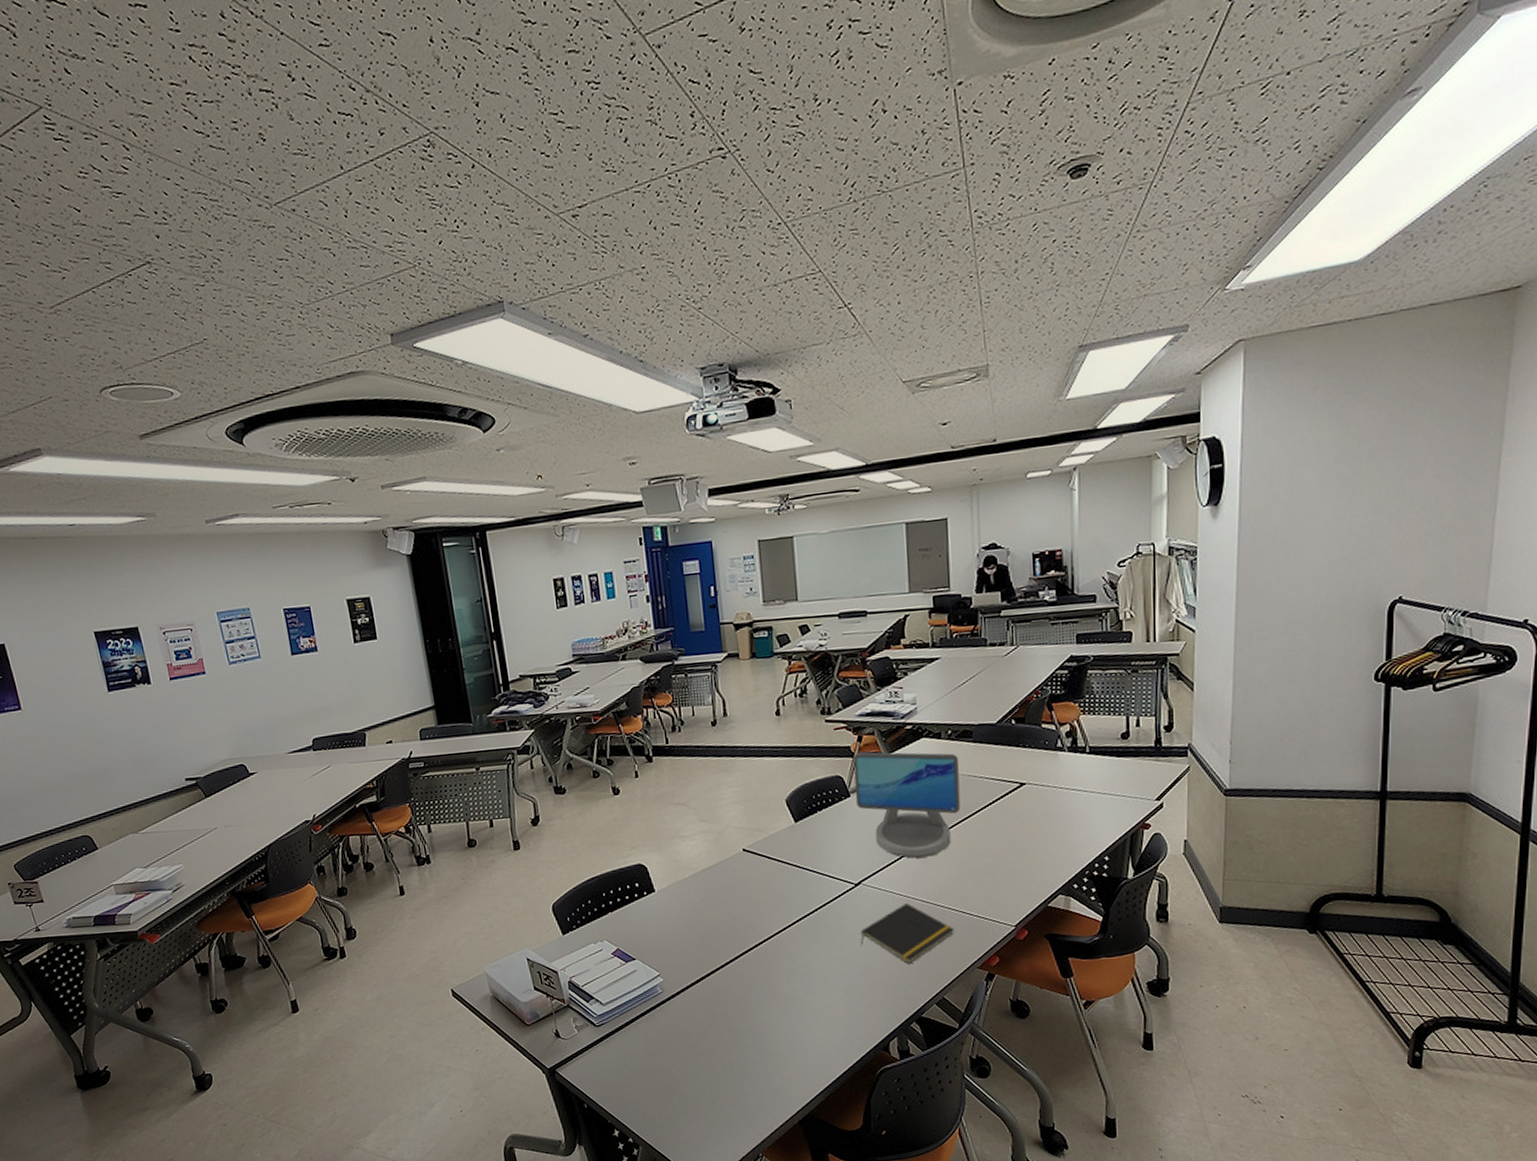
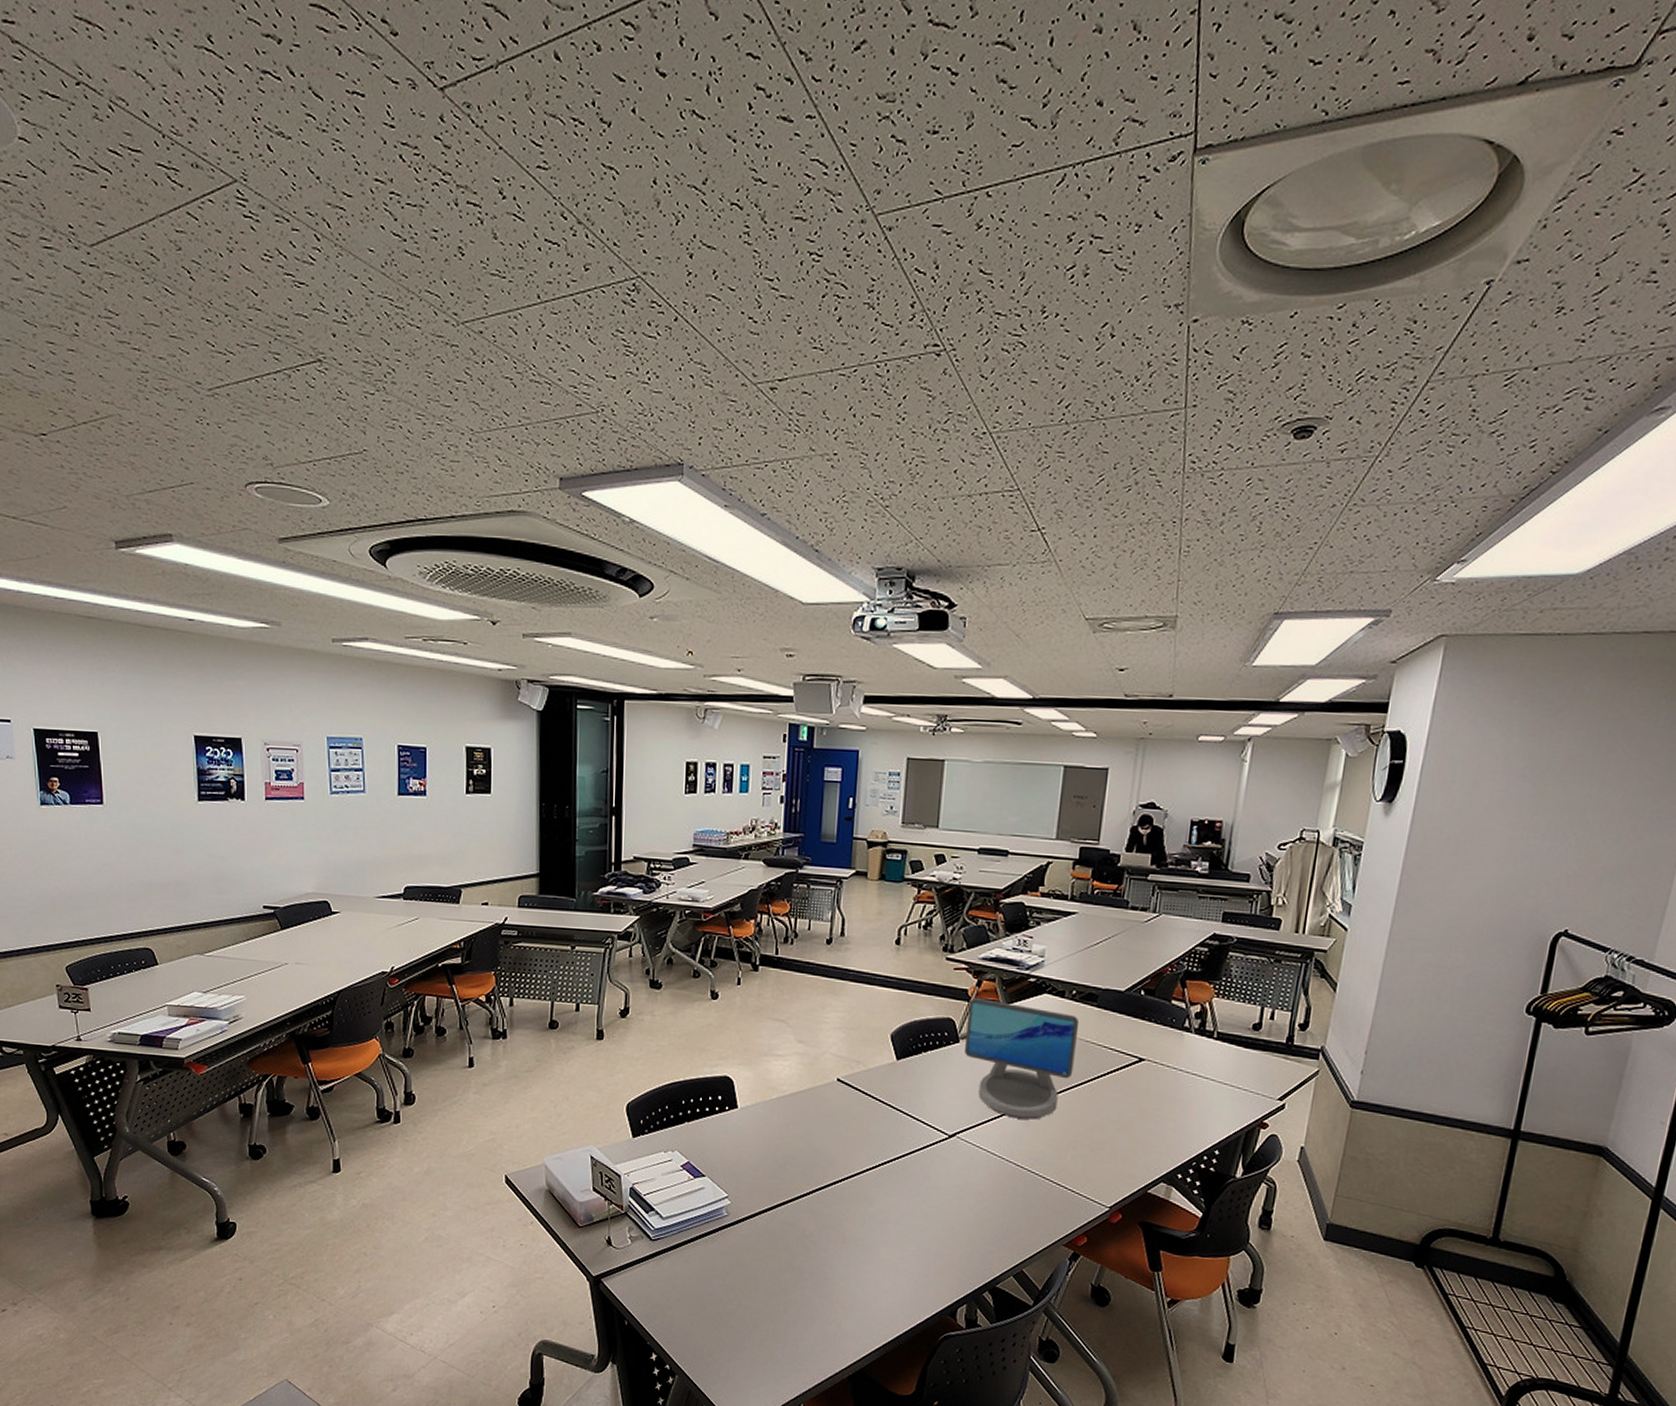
notepad: present [860,902,954,964] -> none [945,1163,1045,1229]

